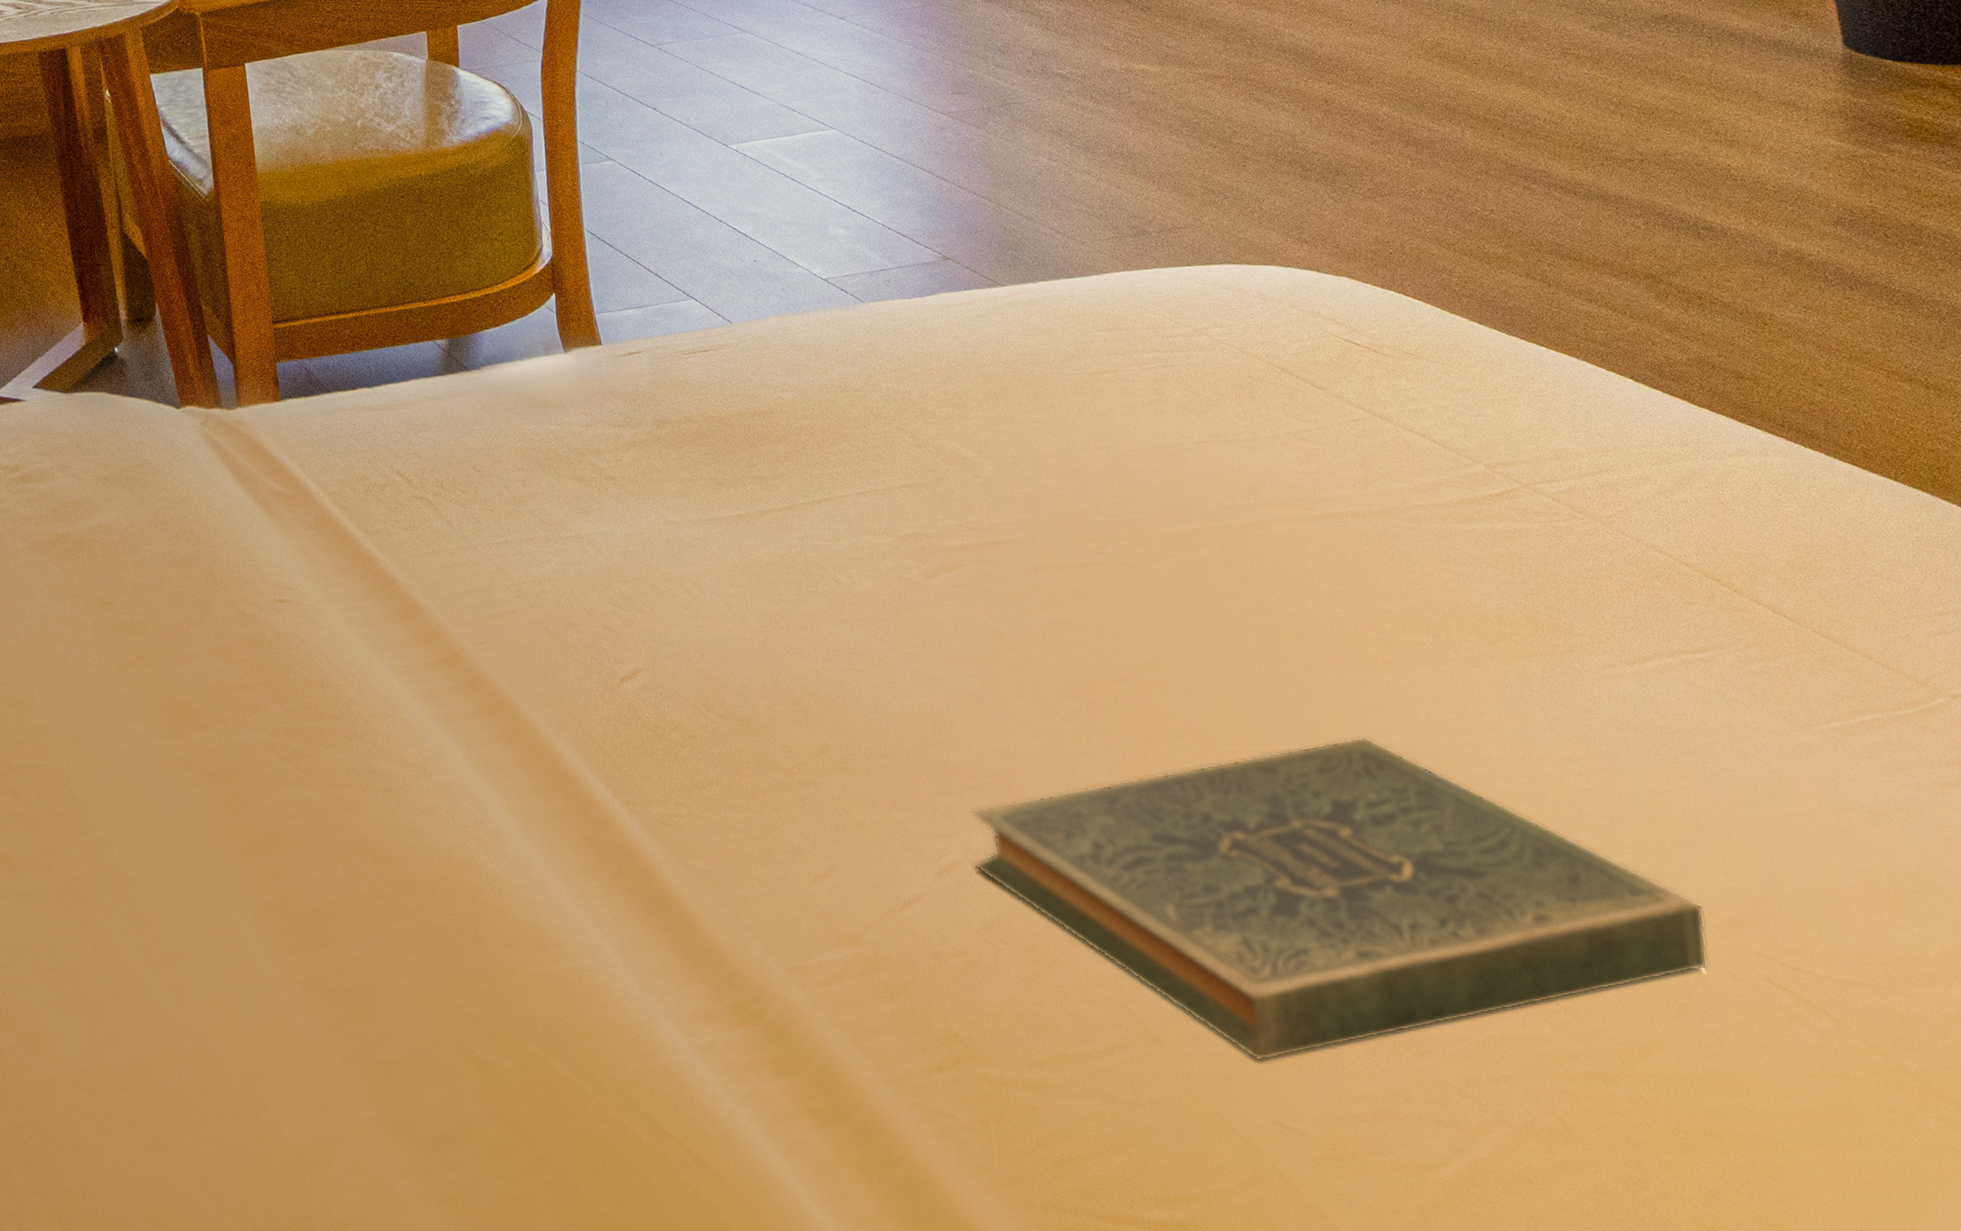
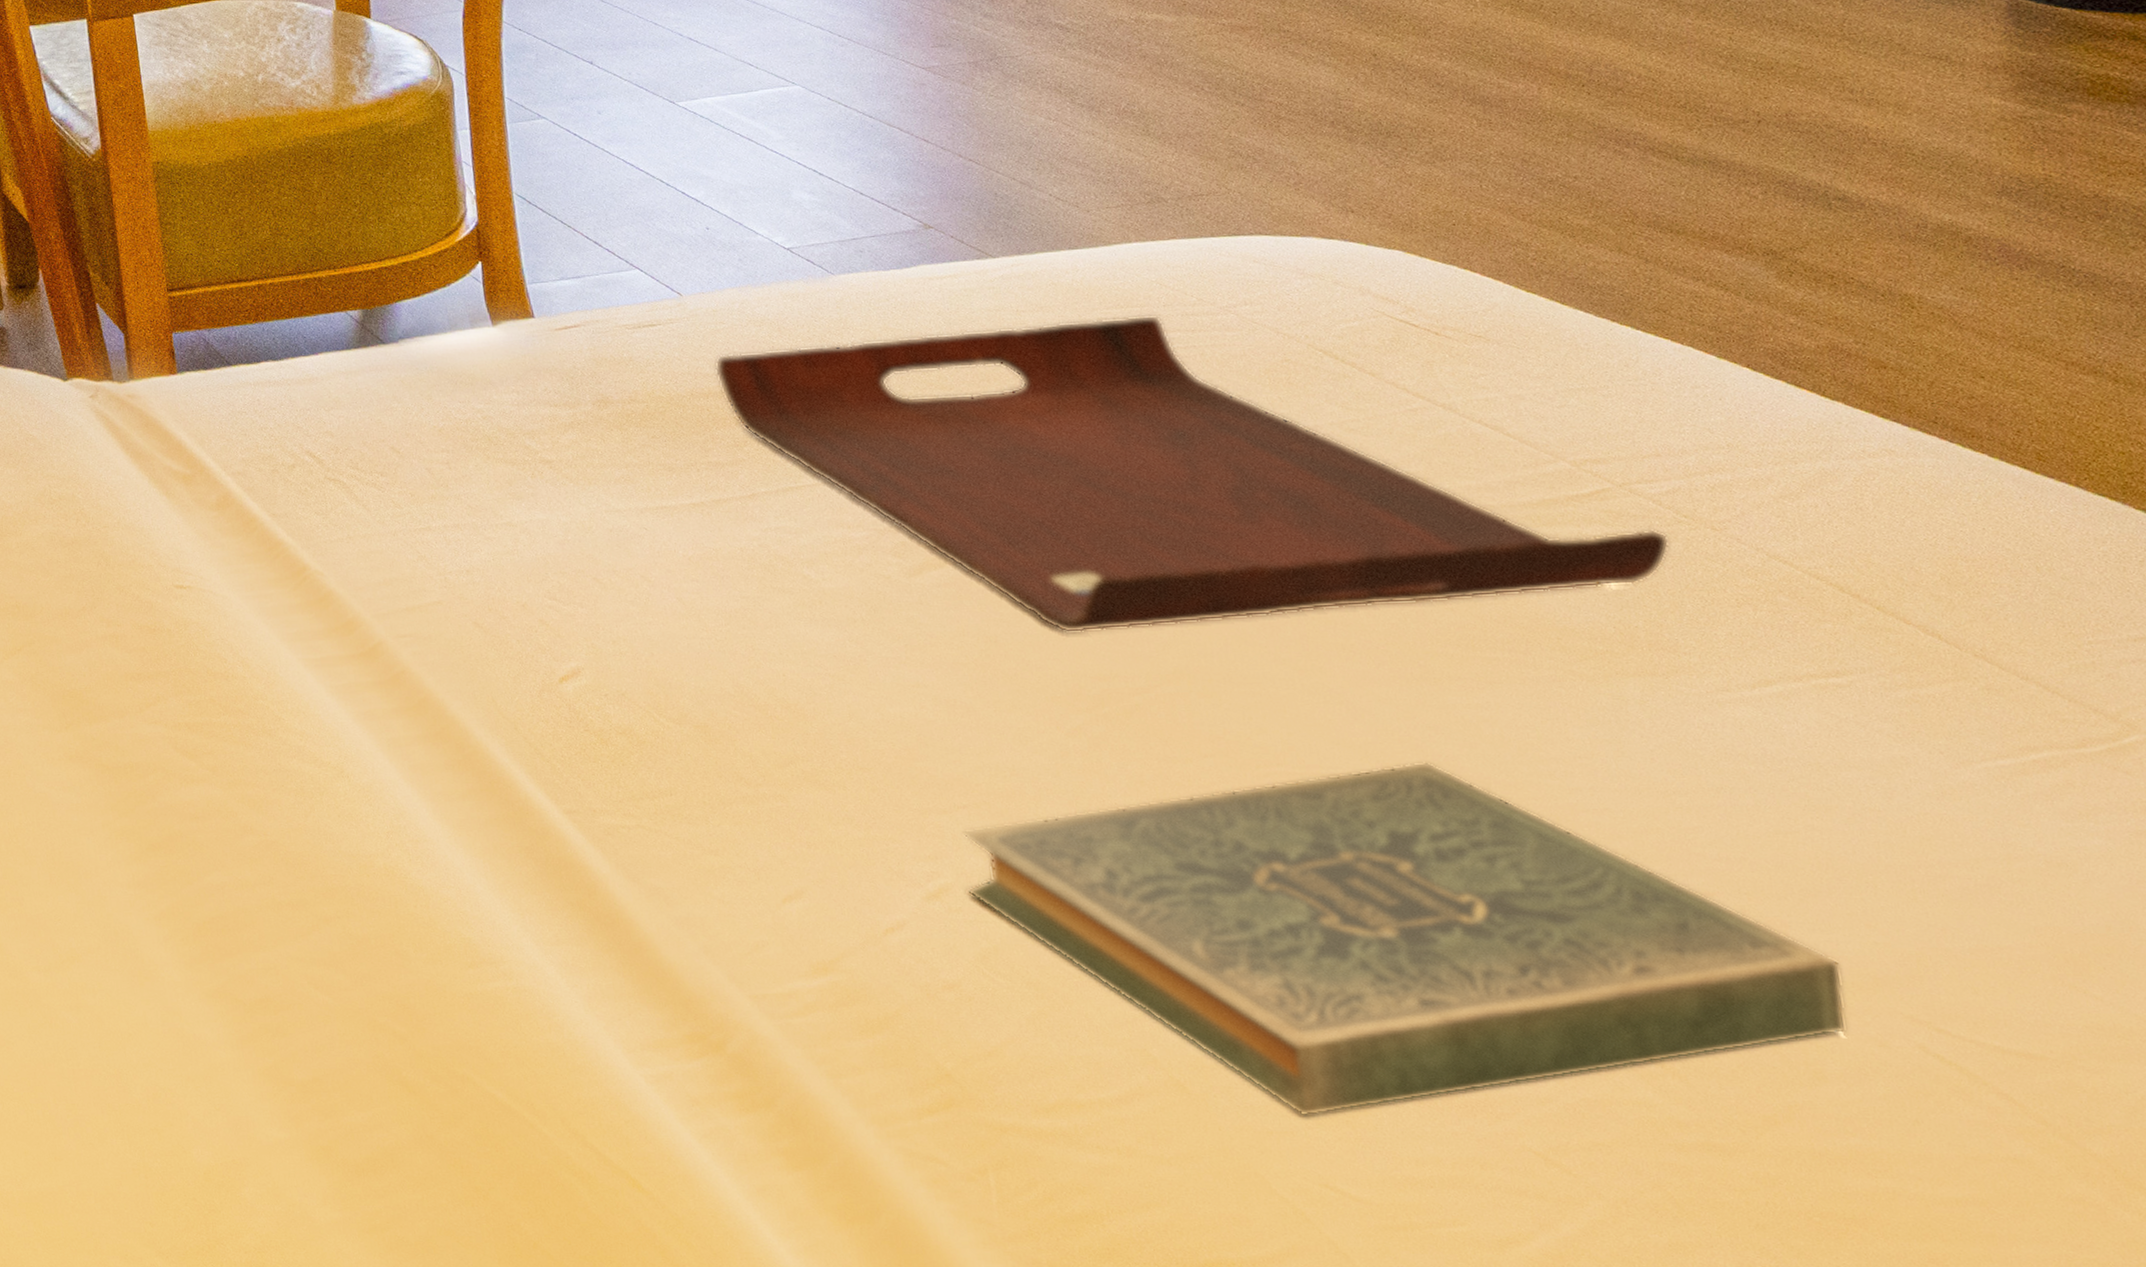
serving tray: none [759,337,1567,628] -> present [714,315,1670,634]

